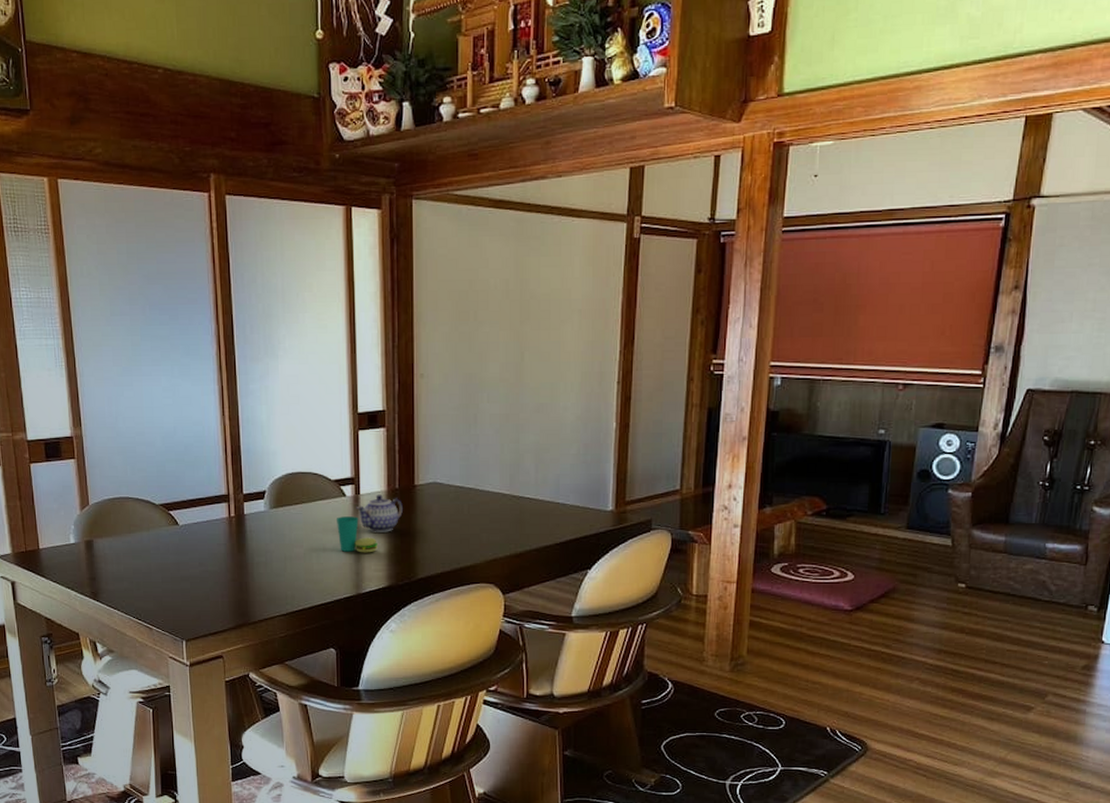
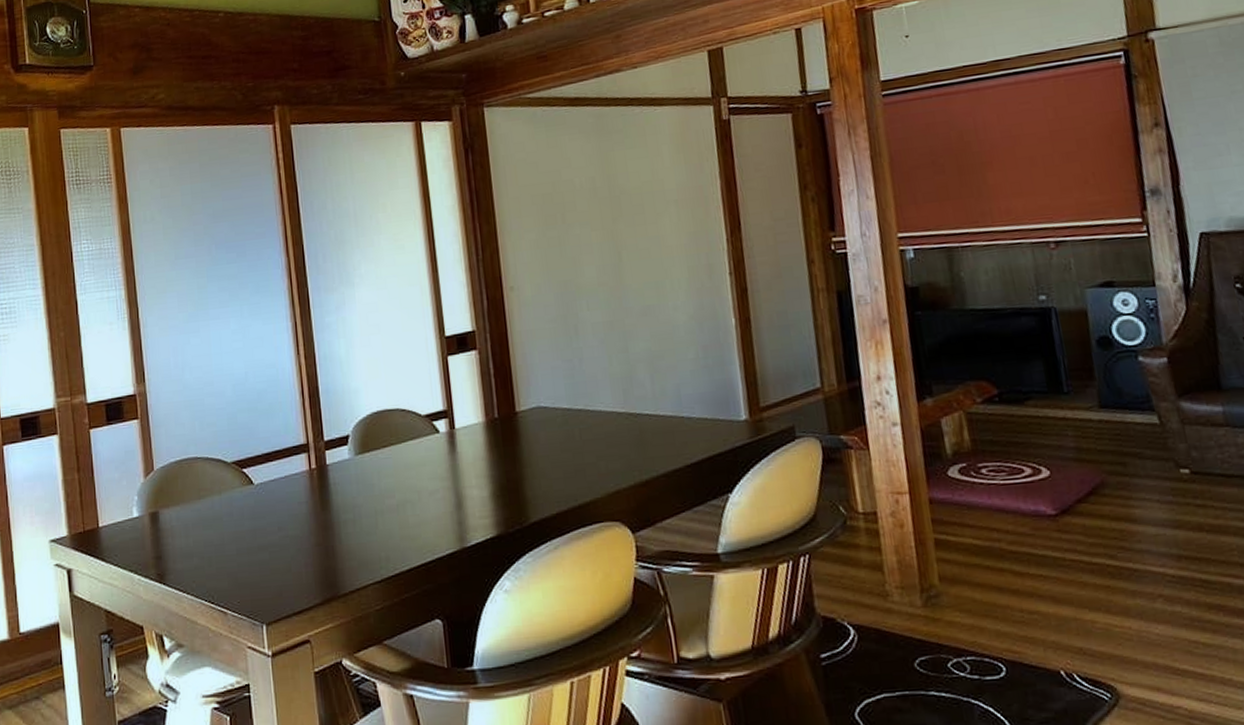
cup: present [337,516,378,553] -> none [431,455,481,499]
teapot: present [356,494,403,532] -> none [452,426,506,472]

